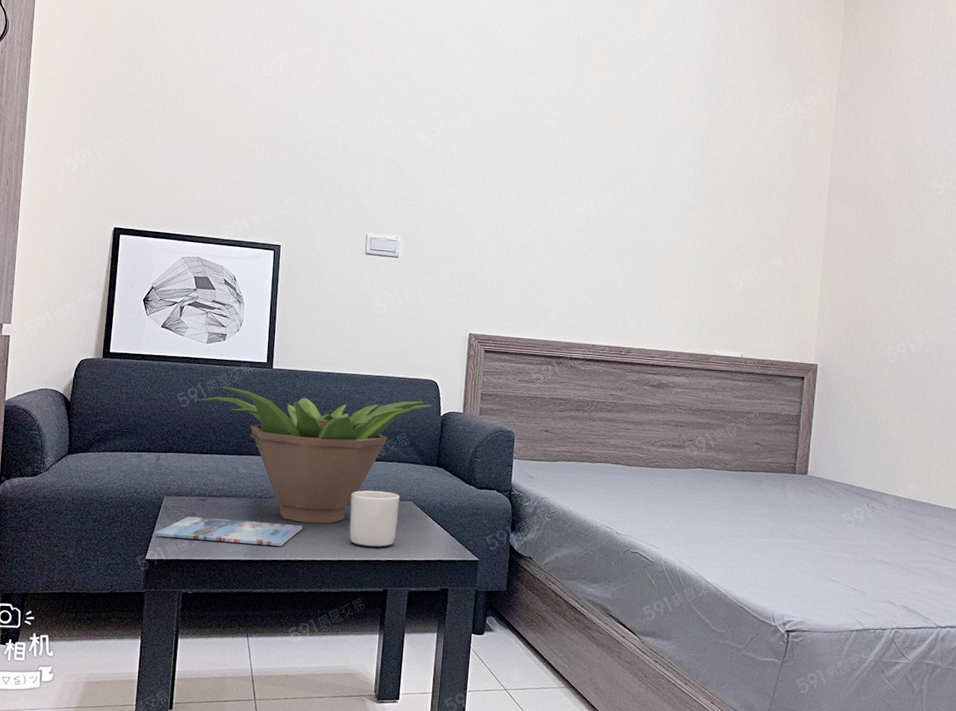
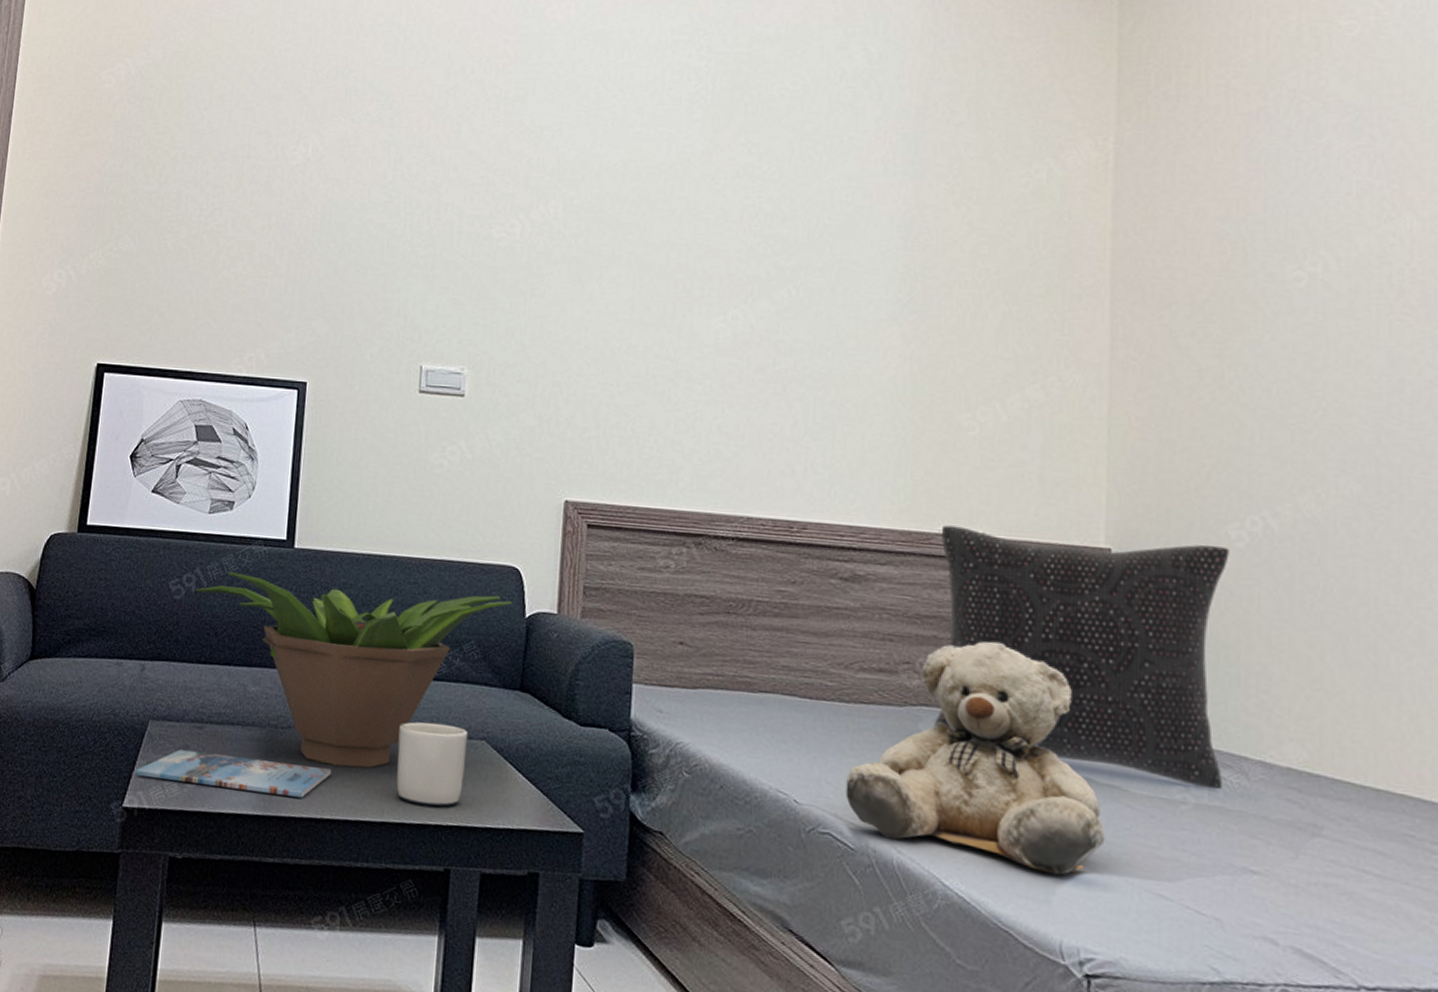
teddy bear: none [648,425,803,571] -> present [845,641,1105,875]
pillow: none [704,349,886,514] -> present [933,525,1230,790]

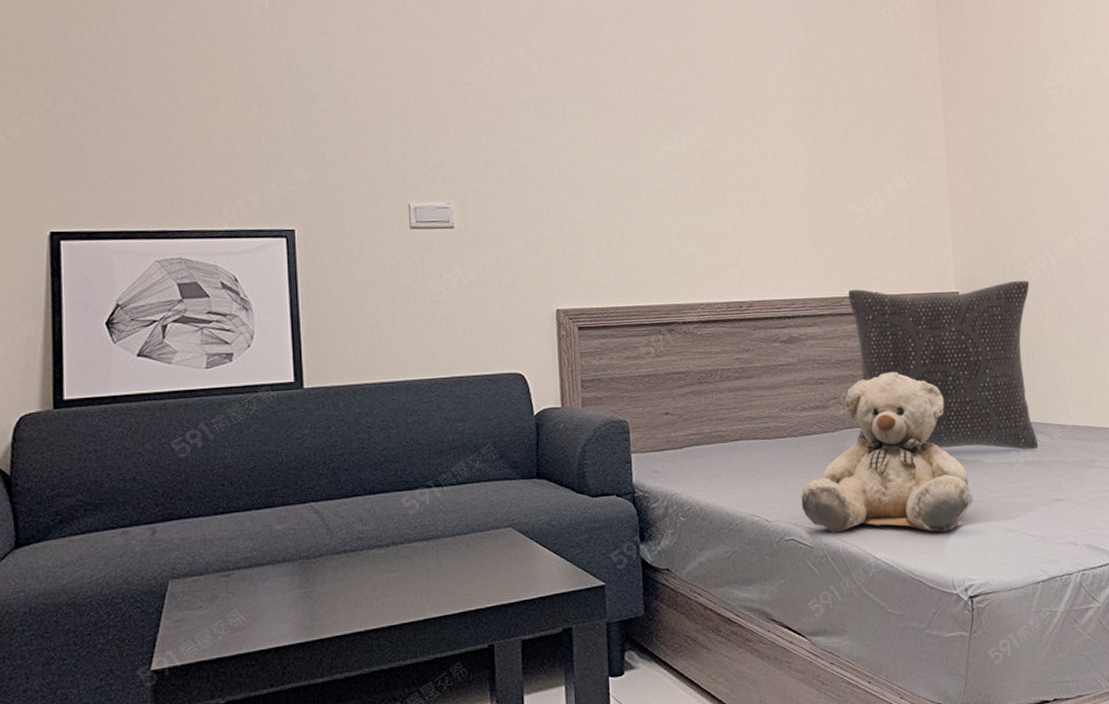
magazine: present [134,749,332,798] -> none [159,583,371,638]
decorative plant: present [196,572,514,768] -> none [203,400,522,581]
mug: present [396,721,469,807] -> none [431,520,497,597]

